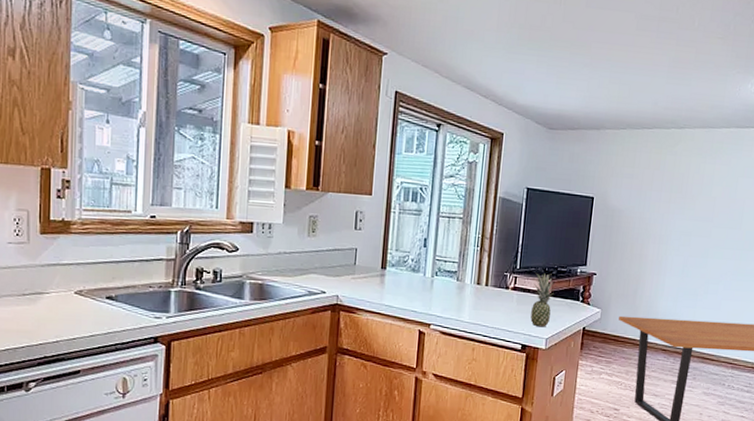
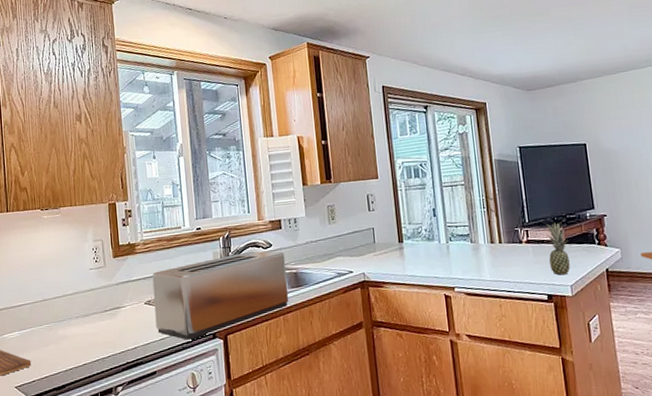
toaster: none [86,252,252,341] -> present [152,250,289,340]

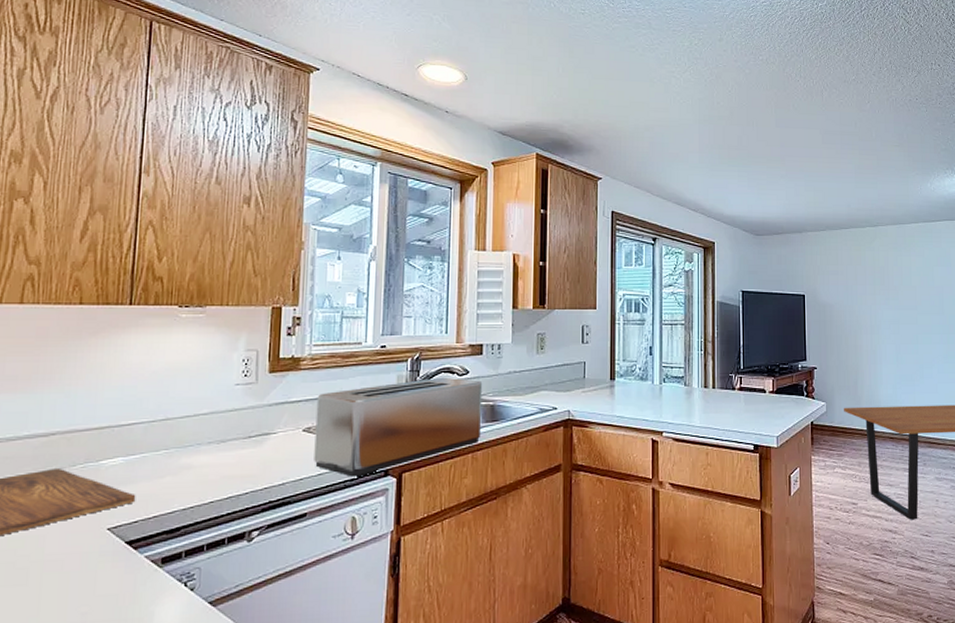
fruit: present [546,222,570,275] -> none [759,371,779,426]

